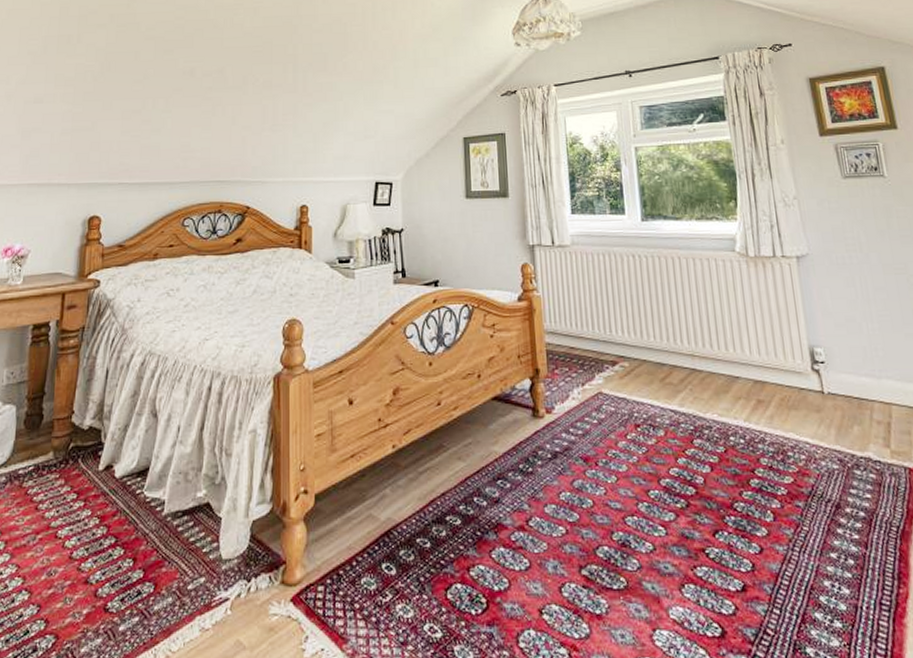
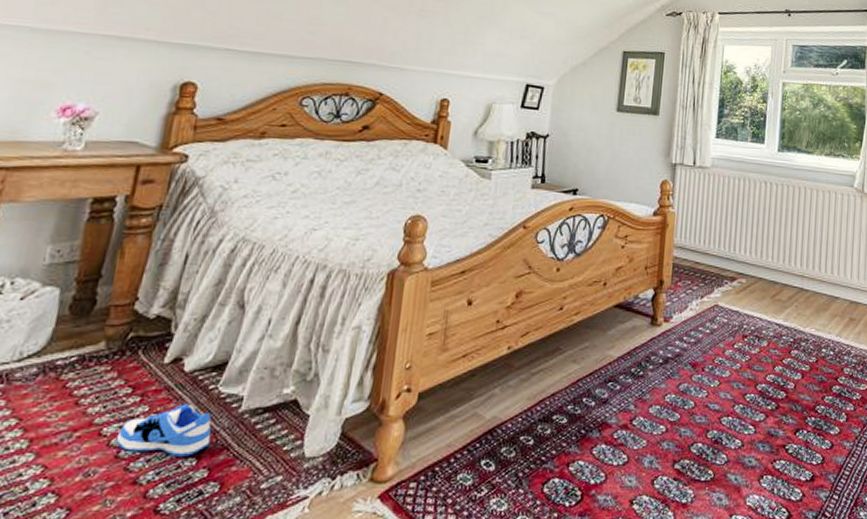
shoe: none [68,508,143,558] -> present [115,404,211,457]

